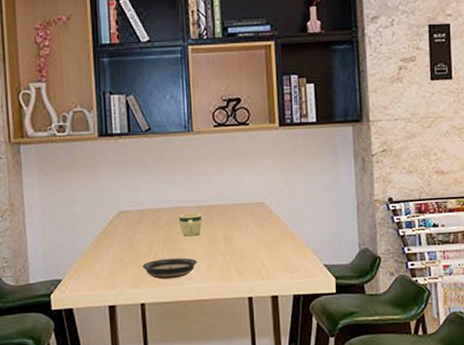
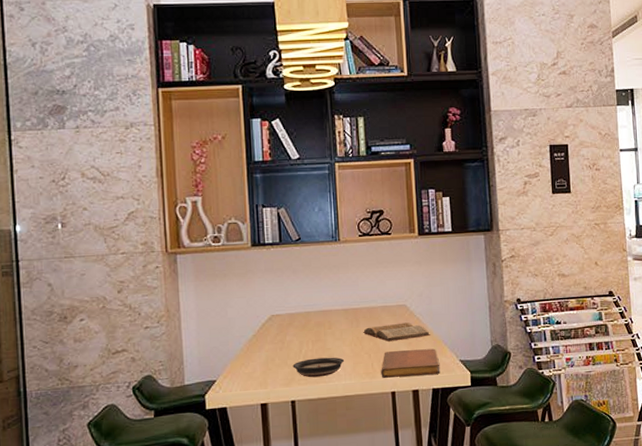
mug: present [179,213,203,237] -> none [327,315,349,337]
book: none [218,222,292,242] -> present [363,322,431,342]
notebook: none [237,251,302,282] -> present [381,348,440,378]

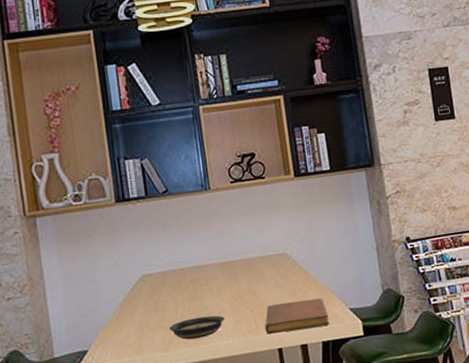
book: present [363,322,431,342] -> none [243,271,316,295]

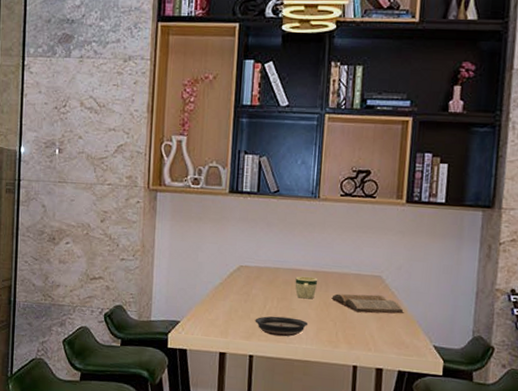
mug: none [202,269,227,294] -> present [295,276,318,299]
book: none [243,271,316,295] -> present [331,293,405,314]
notebook: present [265,298,330,334] -> none [344,322,411,356]

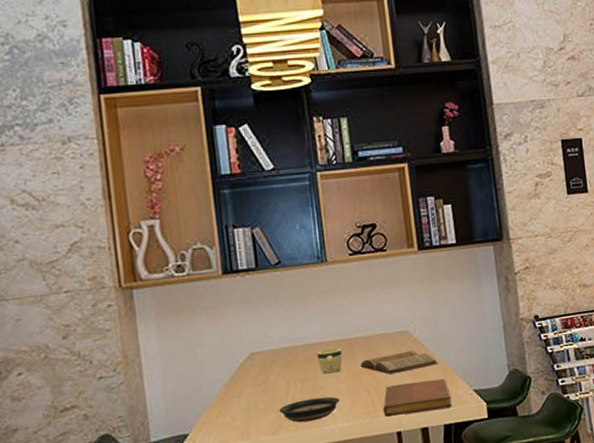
notebook: none [344,322,411,356] -> present [383,378,452,417]

